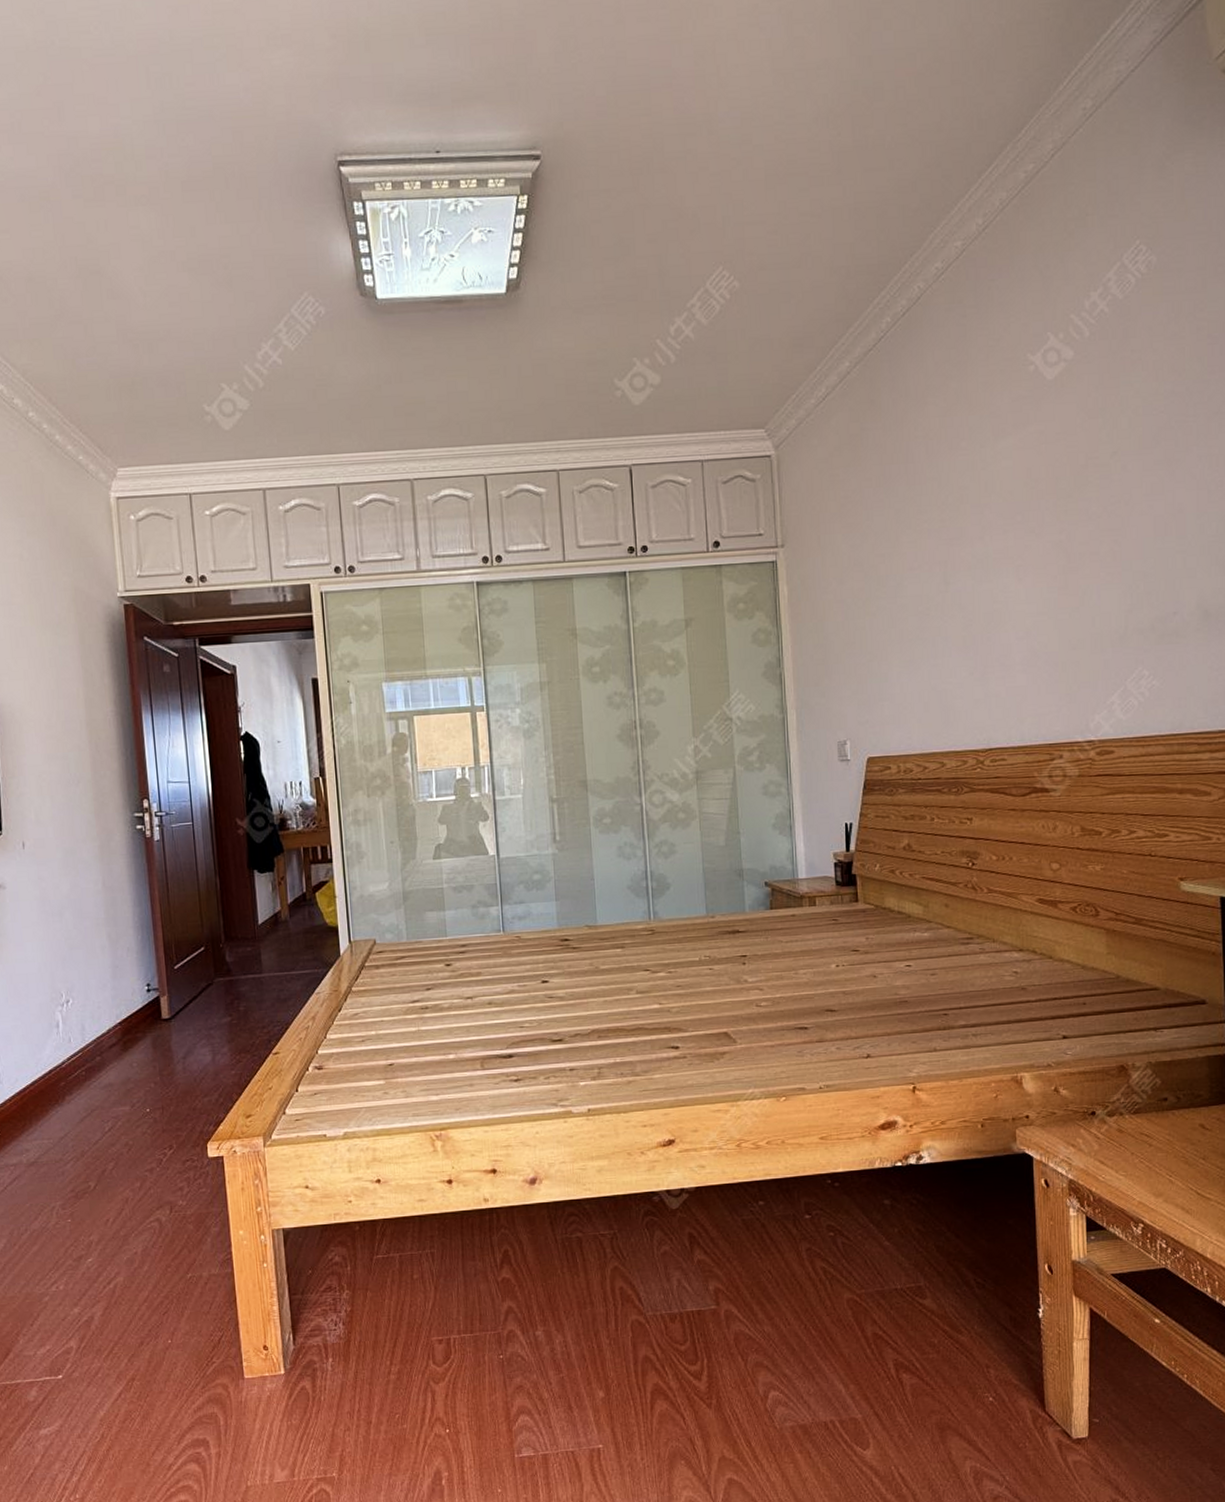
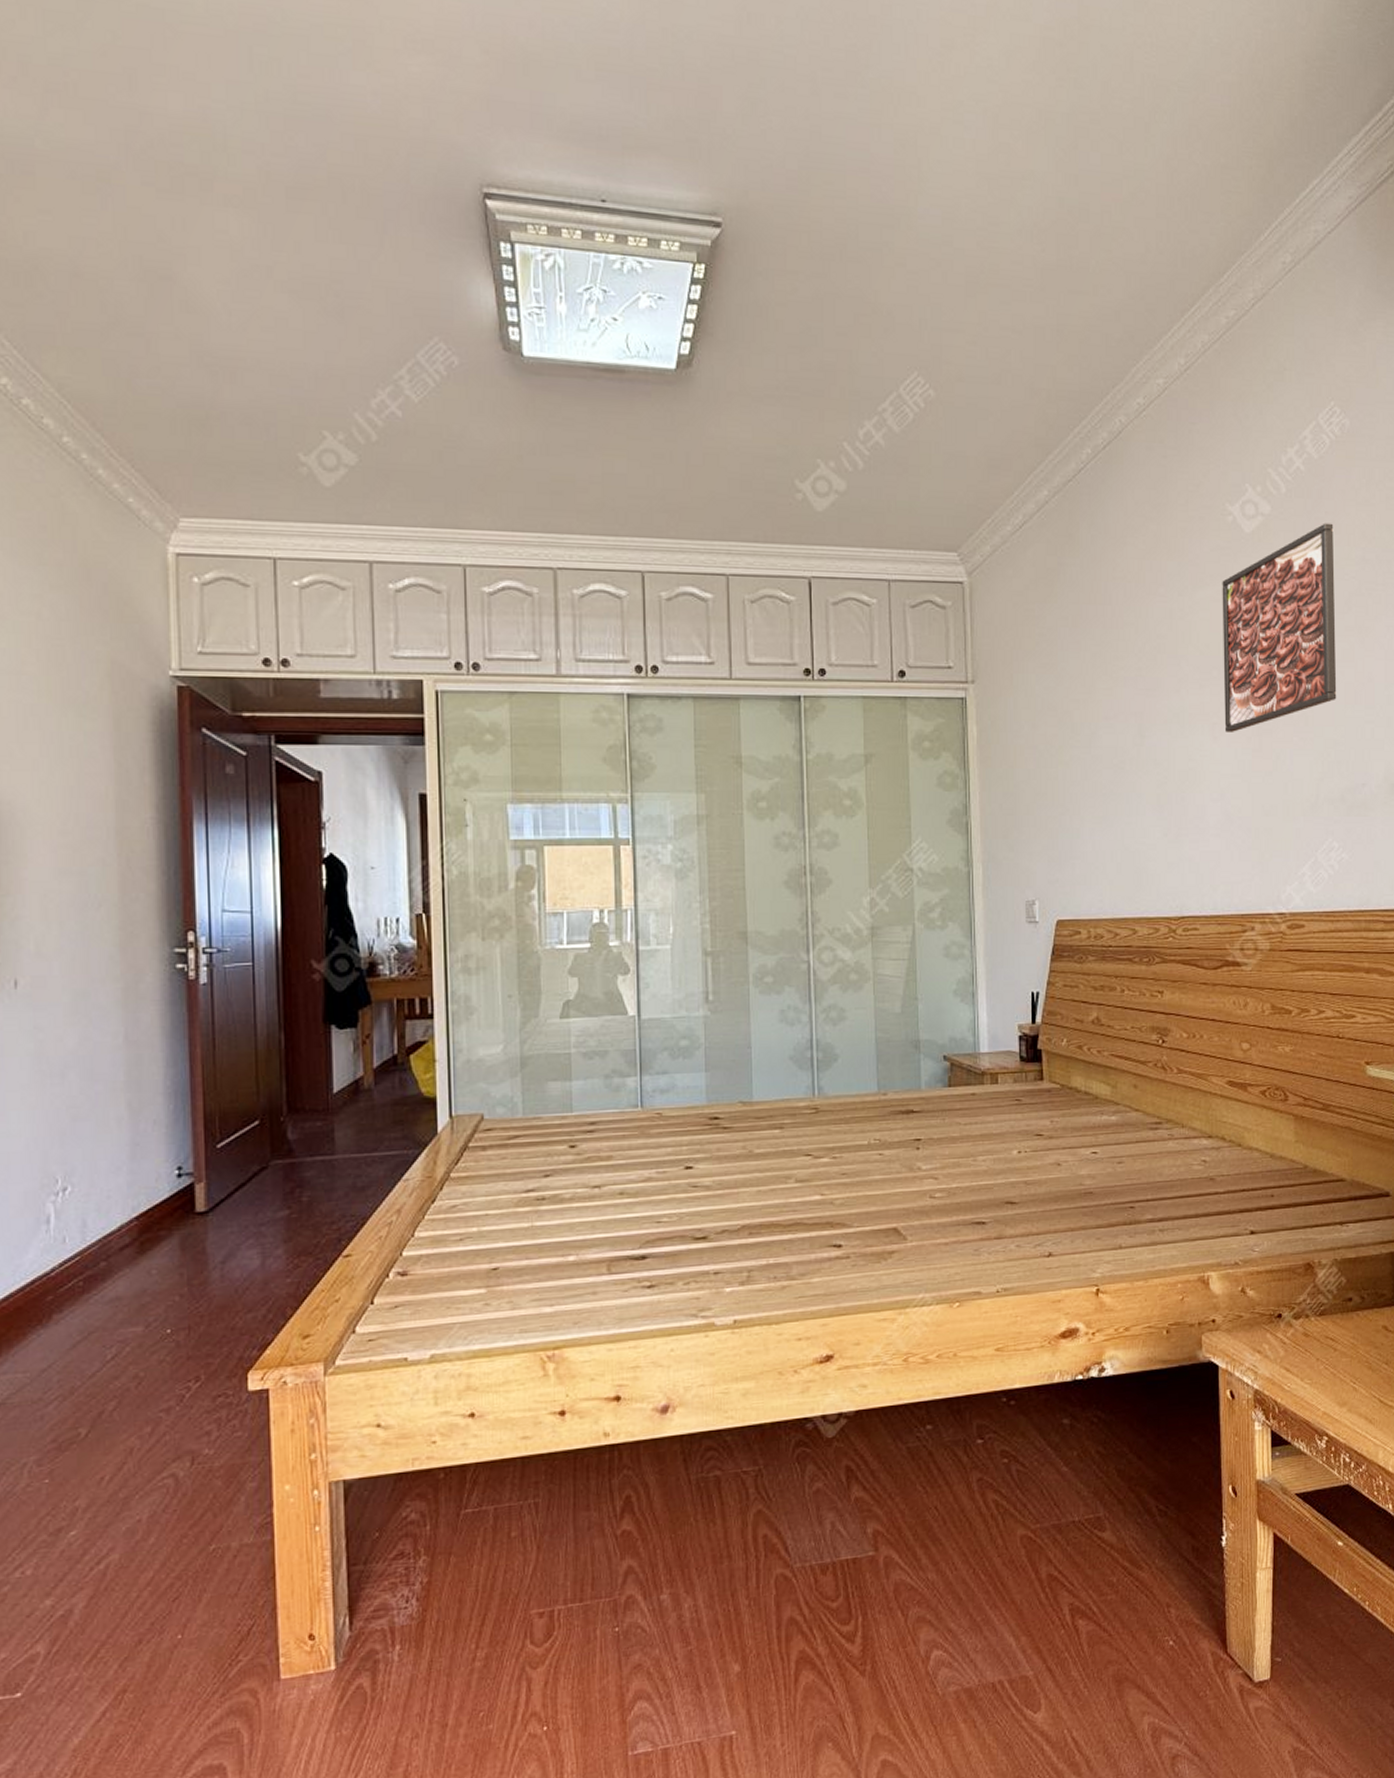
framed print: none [1024,361,1146,573] -> present [1222,523,1337,732]

